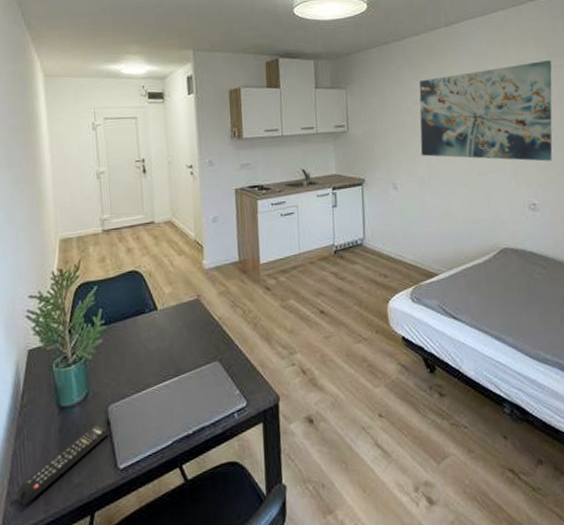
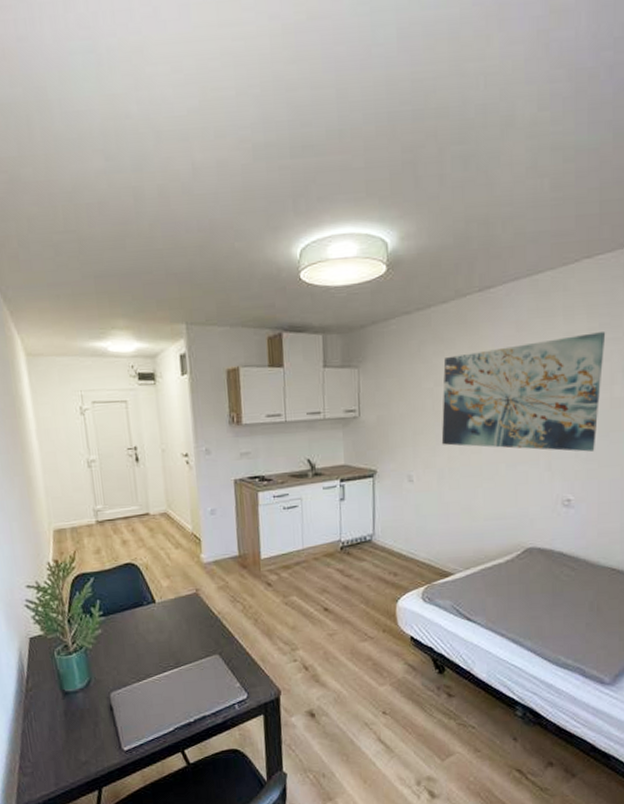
remote control: present [16,425,110,506] -> none [28,710,113,779]

